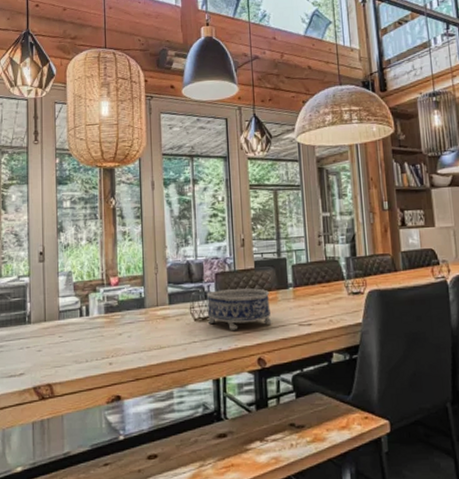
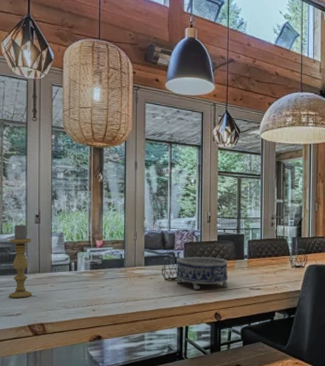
candle holder: none [9,264,38,354] -> present [8,224,33,298]

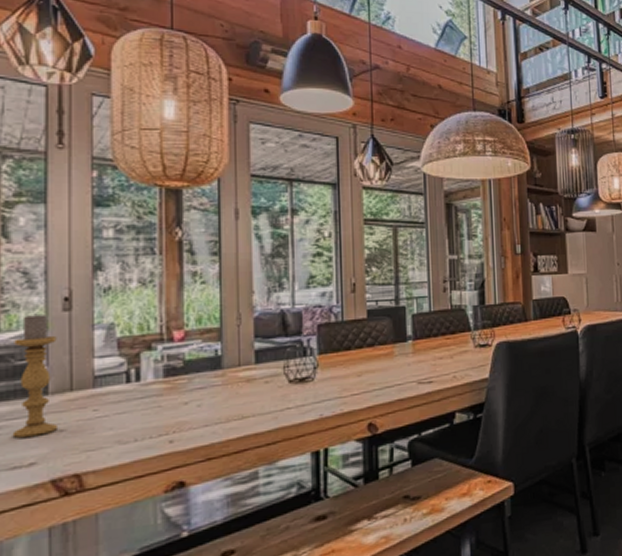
decorative bowl: present [176,257,229,290] -> none [305,342,386,393]

